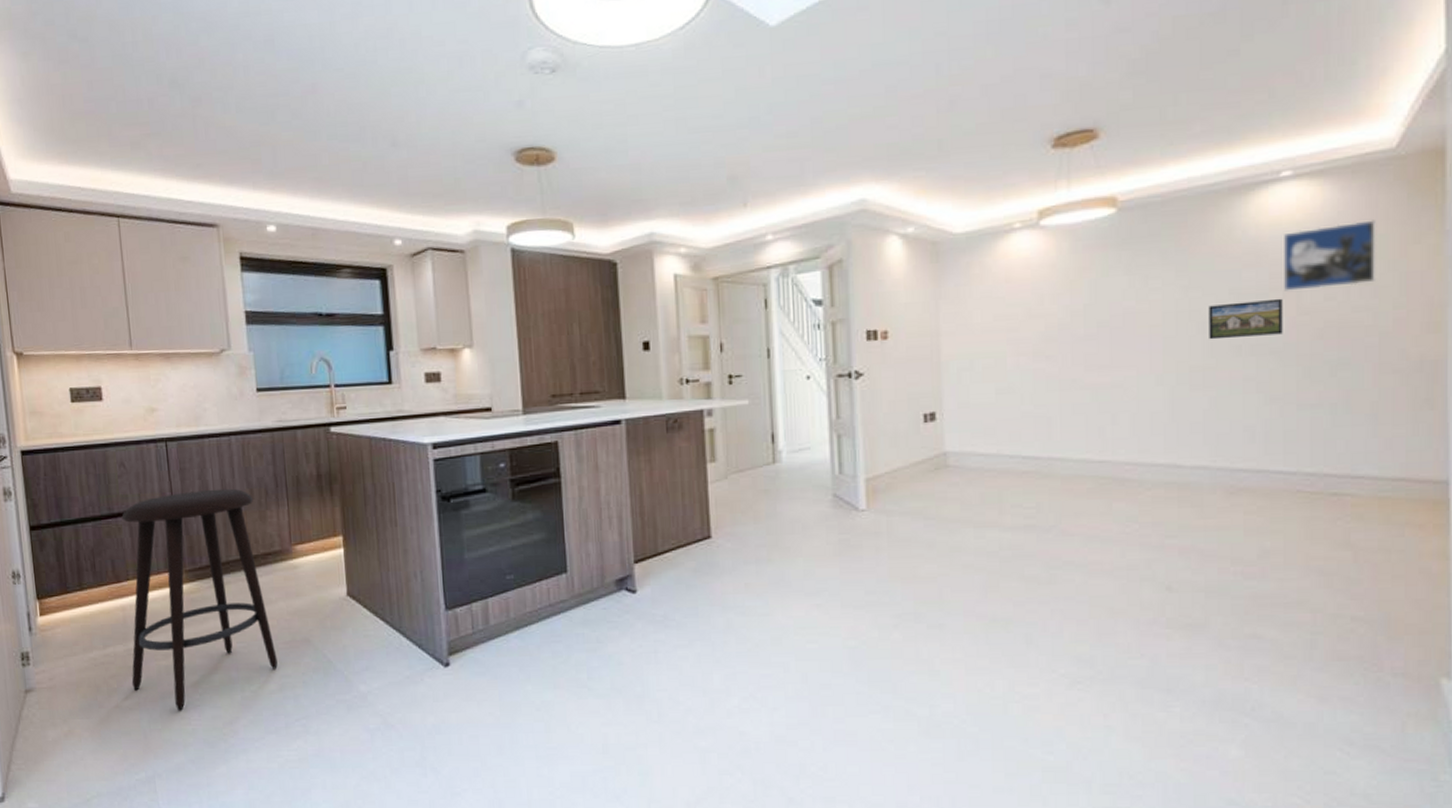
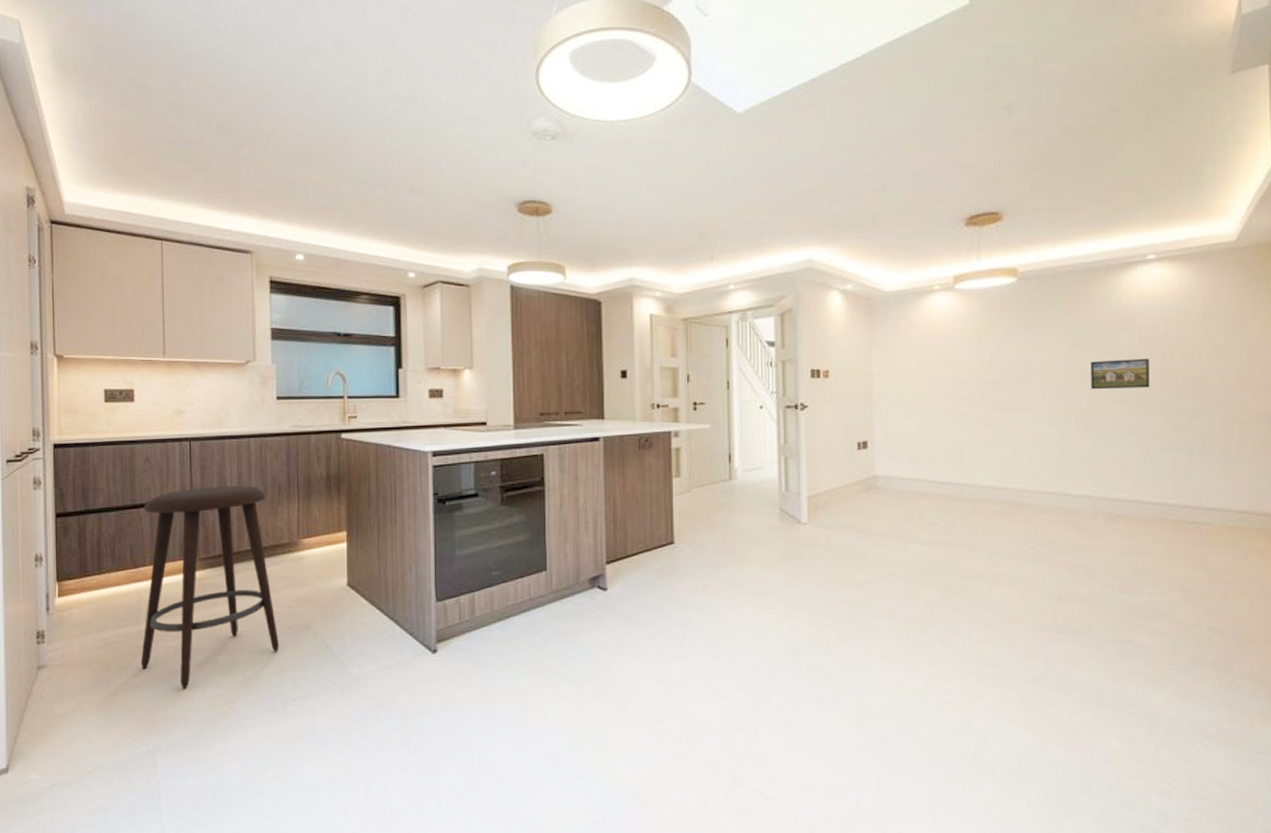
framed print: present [1284,220,1375,291] -> none [1150,298,1222,353]

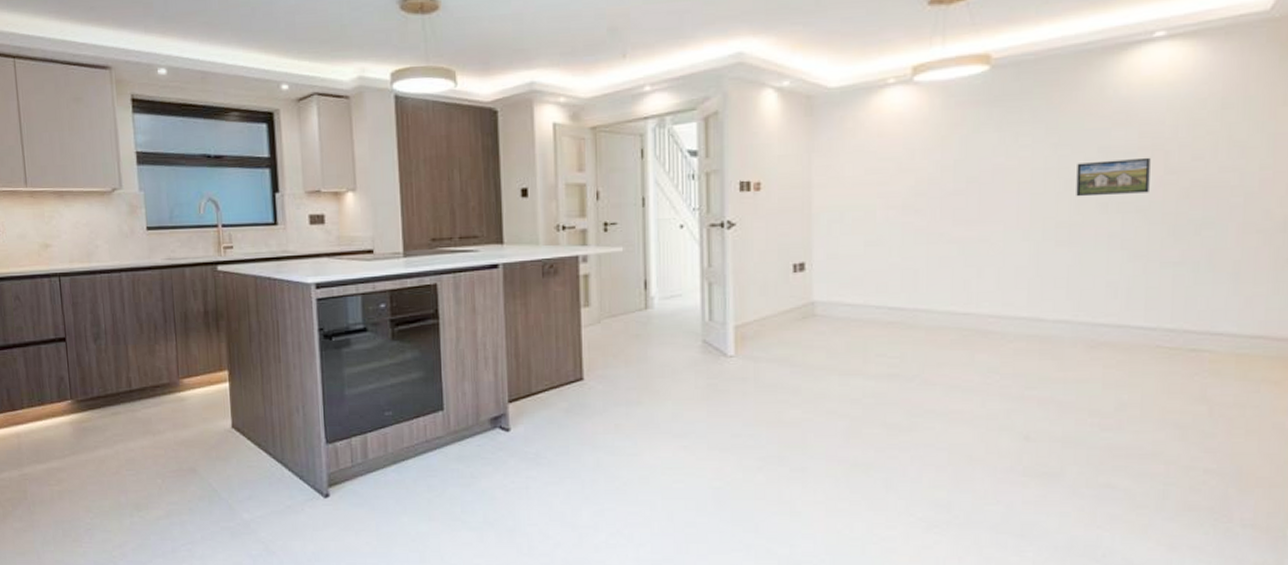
stool: present [140,485,279,689] -> none [16,323,165,534]

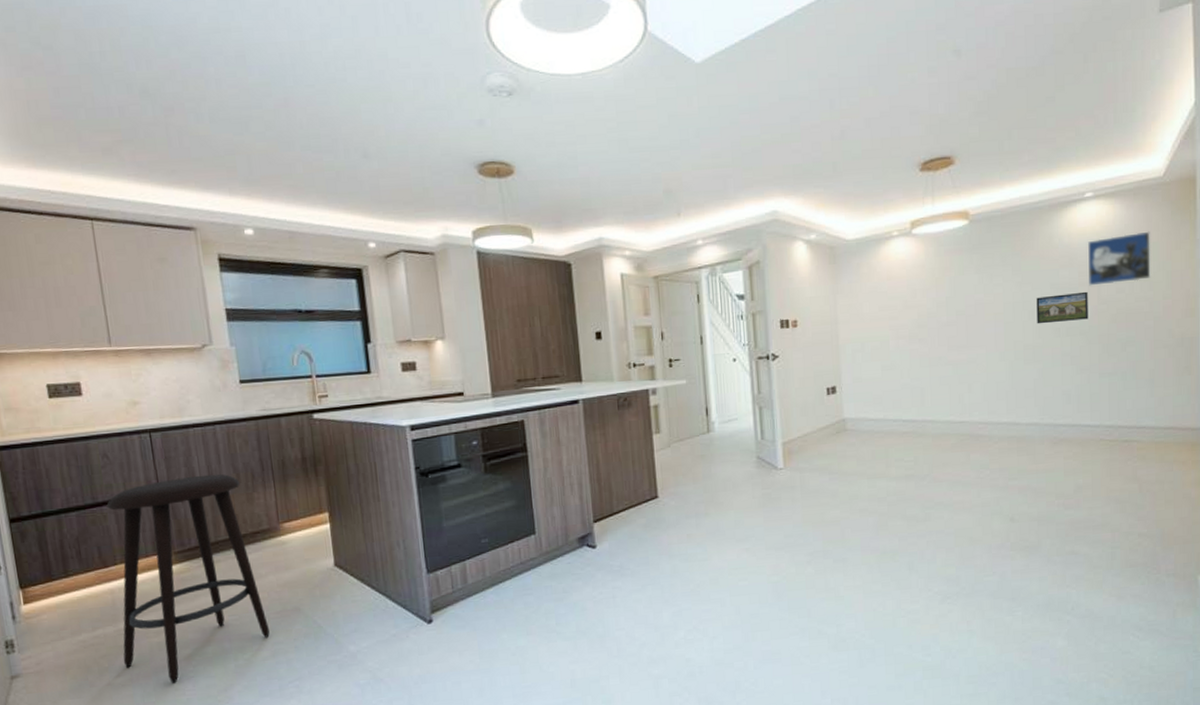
stool: none [16,323,165,534] -> present [106,474,270,684]
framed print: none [1153,81,1246,151] -> present [1088,231,1151,286]

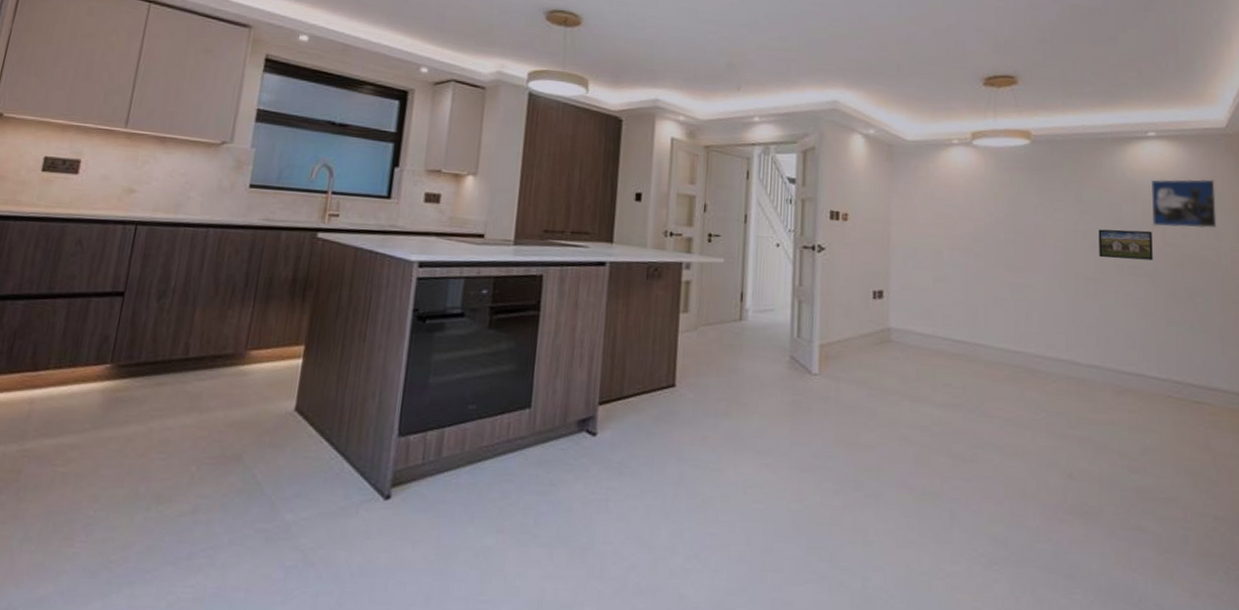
stool: present [106,474,270,684] -> none [14,280,217,529]

